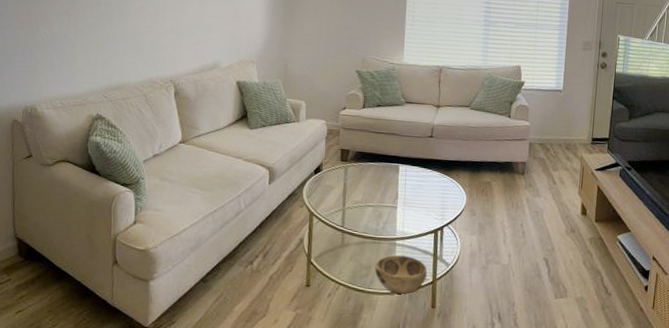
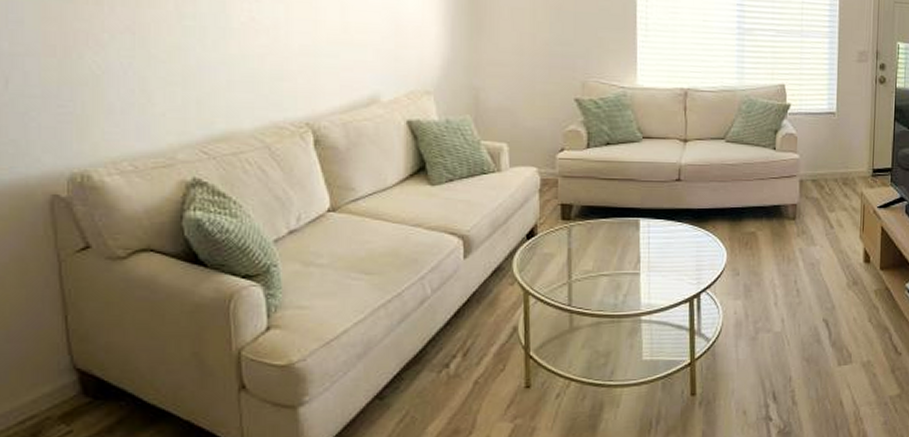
decorative bowl: present [374,255,428,295] -> none [615,334,684,384]

